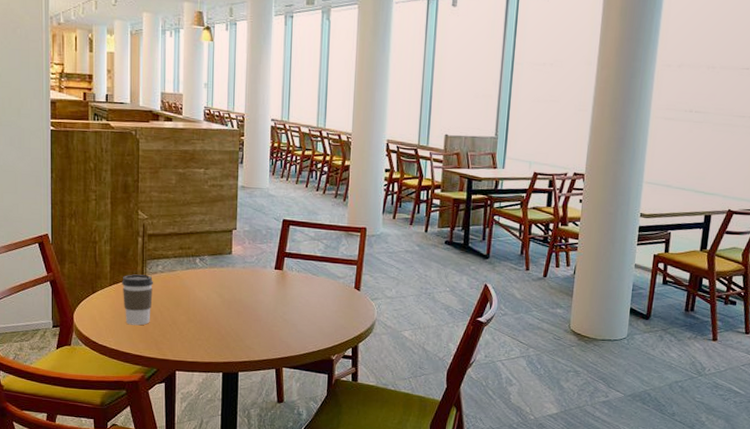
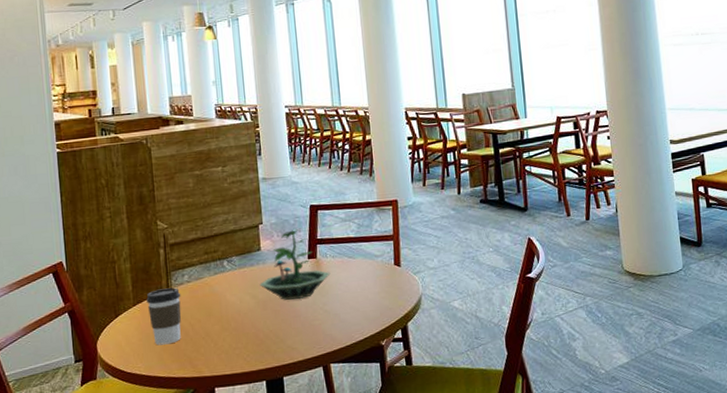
terrarium: none [227,239,294,305] -> present [259,228,331,300]

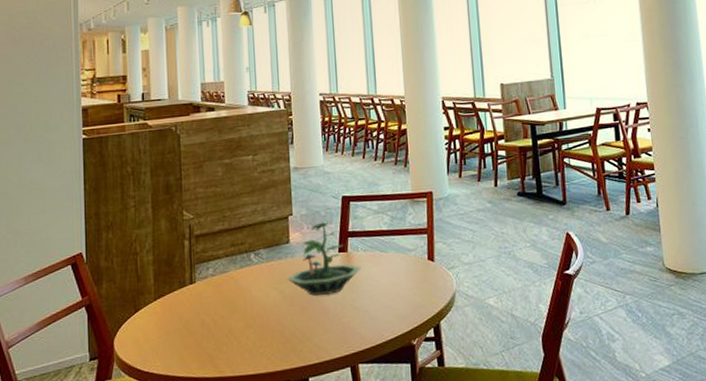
coffee cup: present [146,287,182,345] -> none [168,281,205,343]

